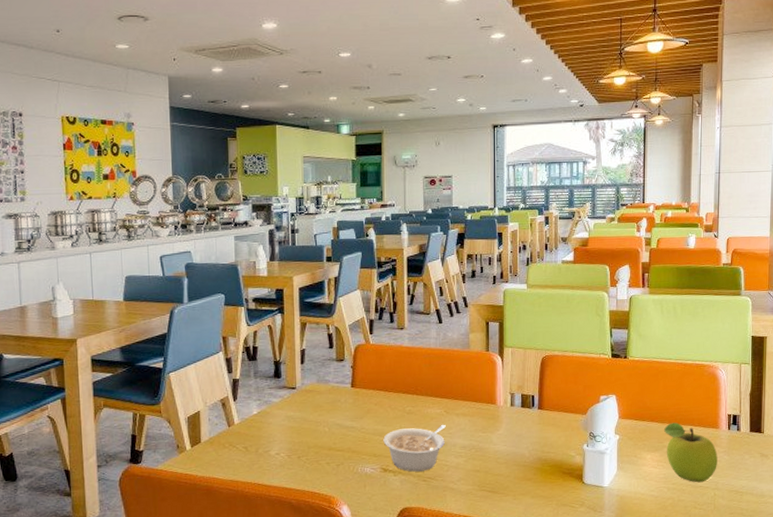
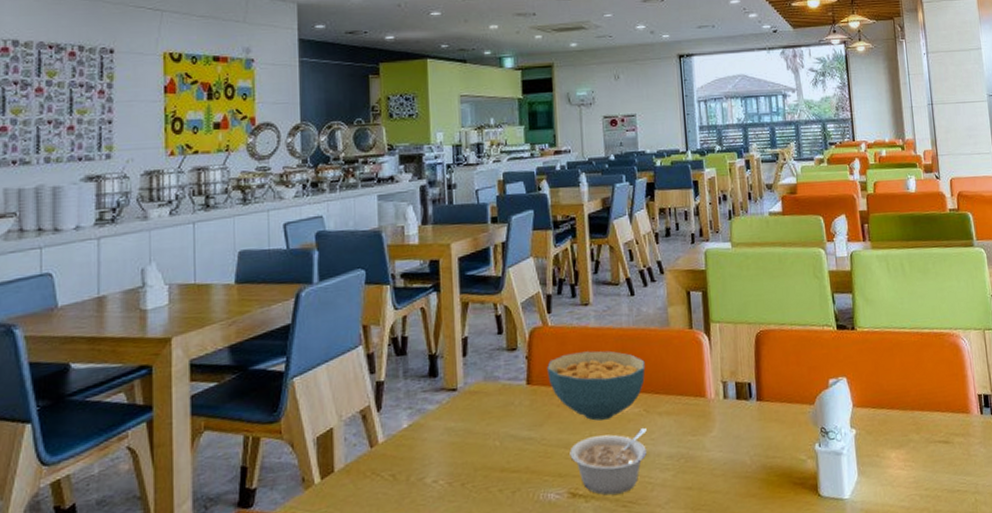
cereal bowl: none [368,364,448,417] -> present [547,350,645,421]
fruit: present [664,422,718,483] -> none [907,408,974,486]

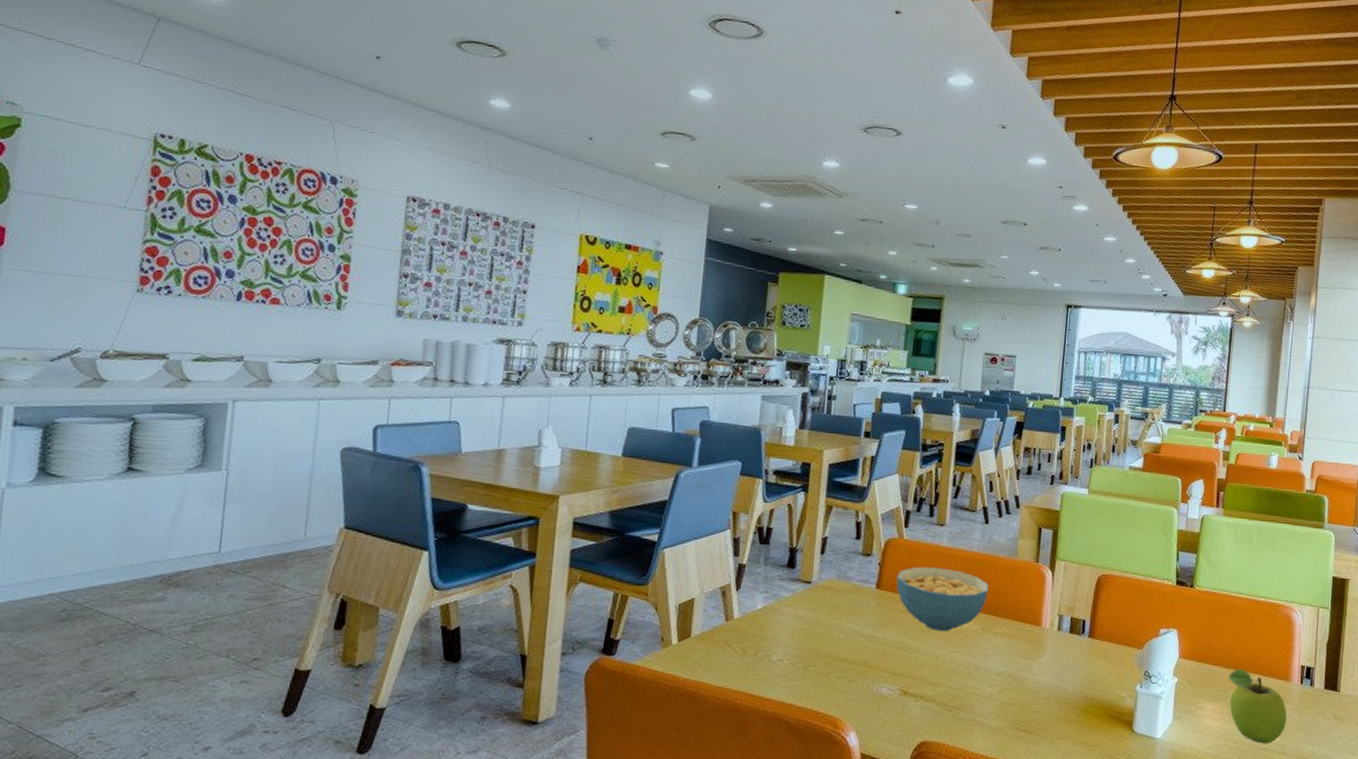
legume: present [570,428,647,495] -> none [906,644,981,699]
fruit: none [907,408,974,486] -> present [1229,669,1287,744]

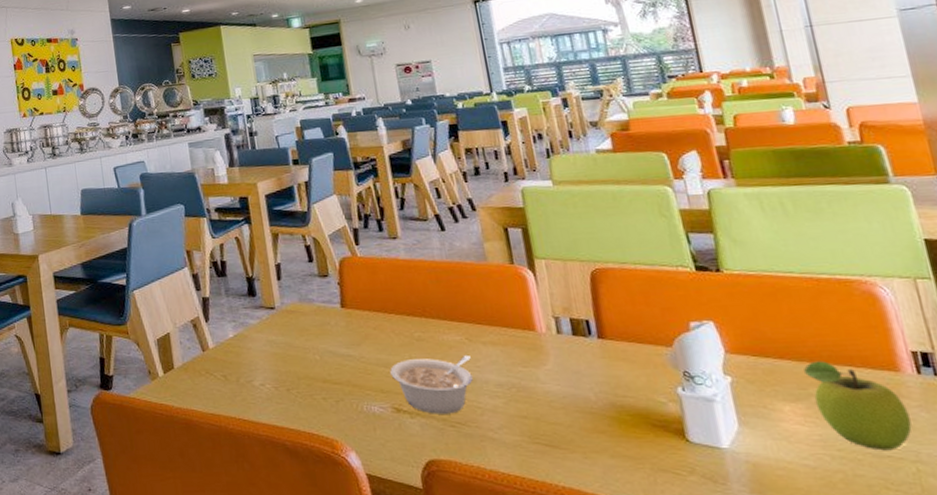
cereal bowl: present [896,566,989,631] -> none [360,280,464,345]
legume: none [906,644,981,699] -> present [390,356,473,414]

